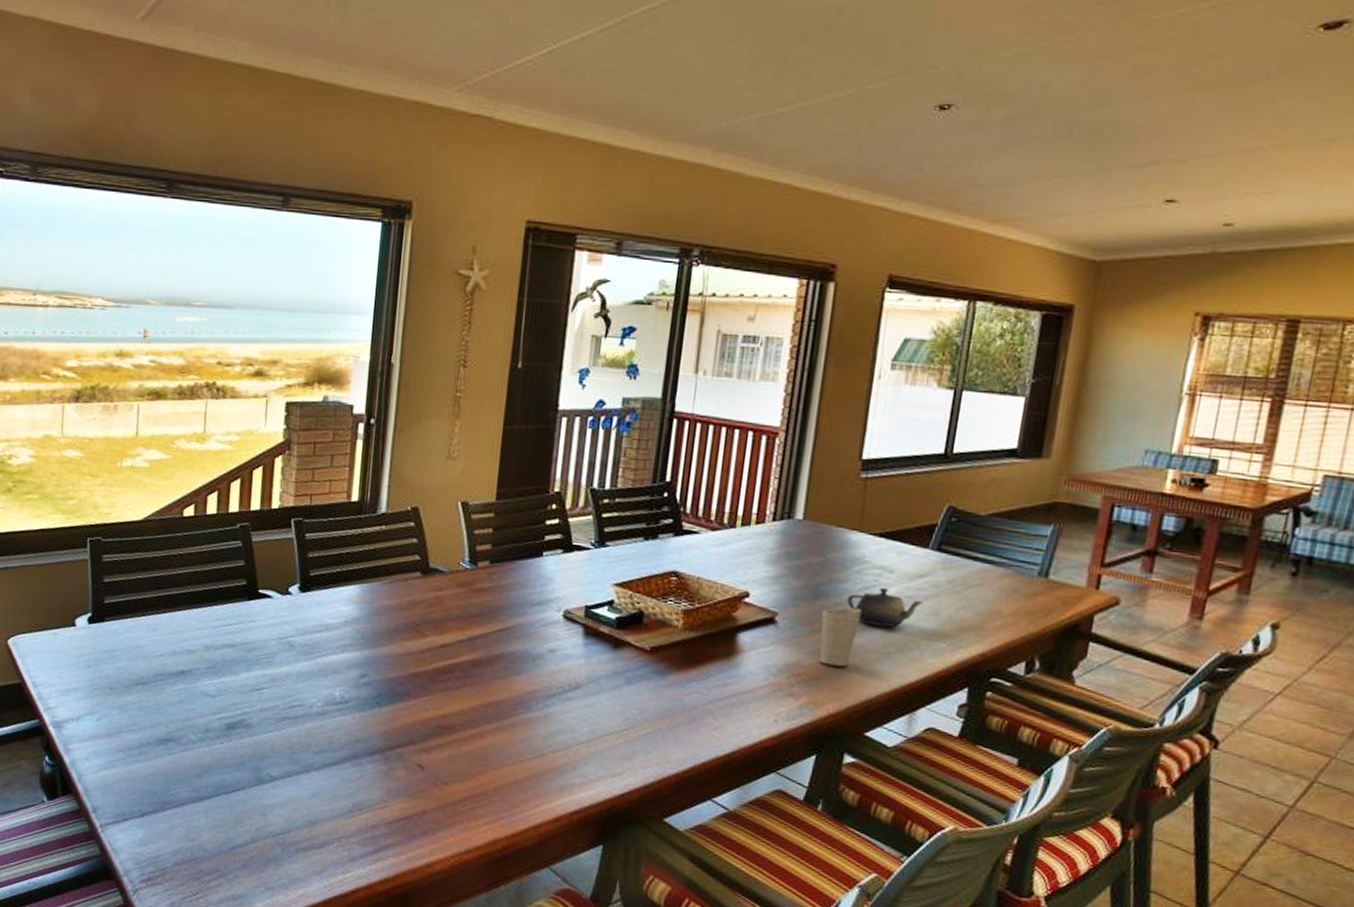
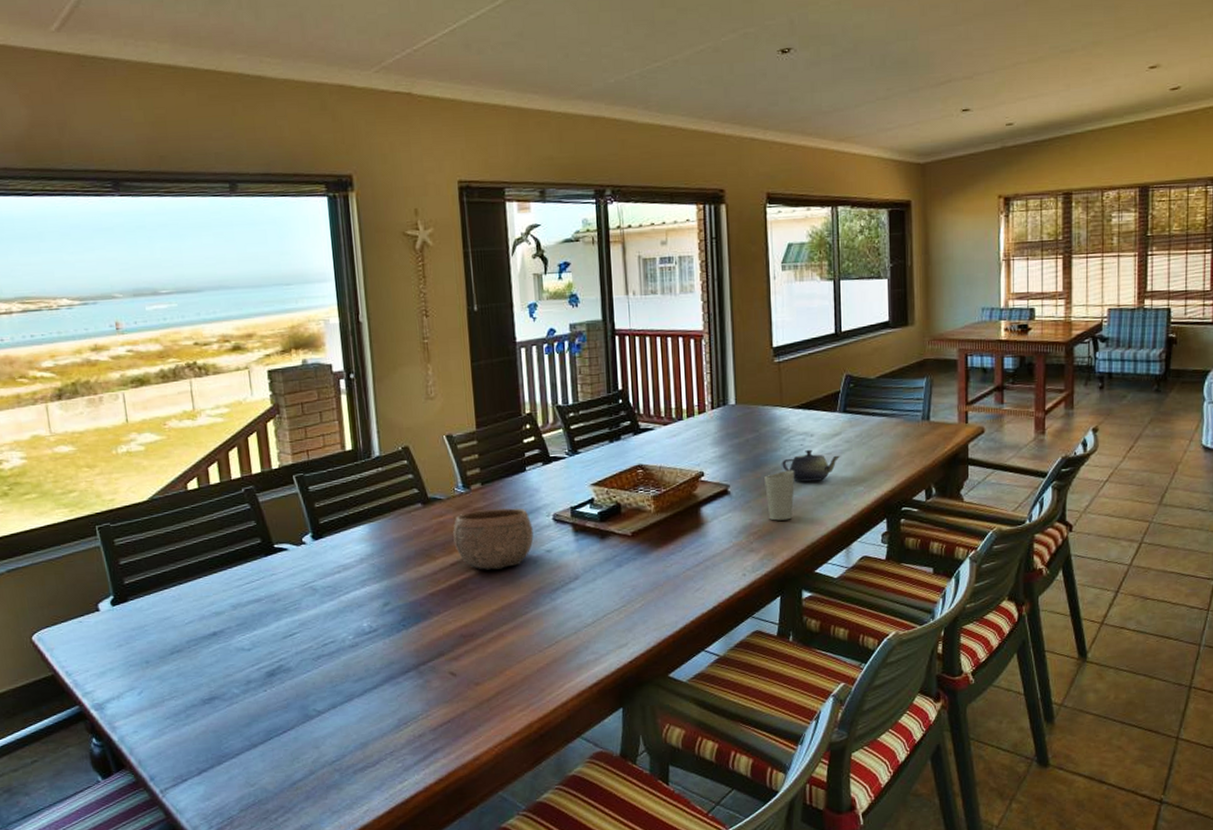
bowl: none [448,591,539,661] -> present [453,508,534,570]

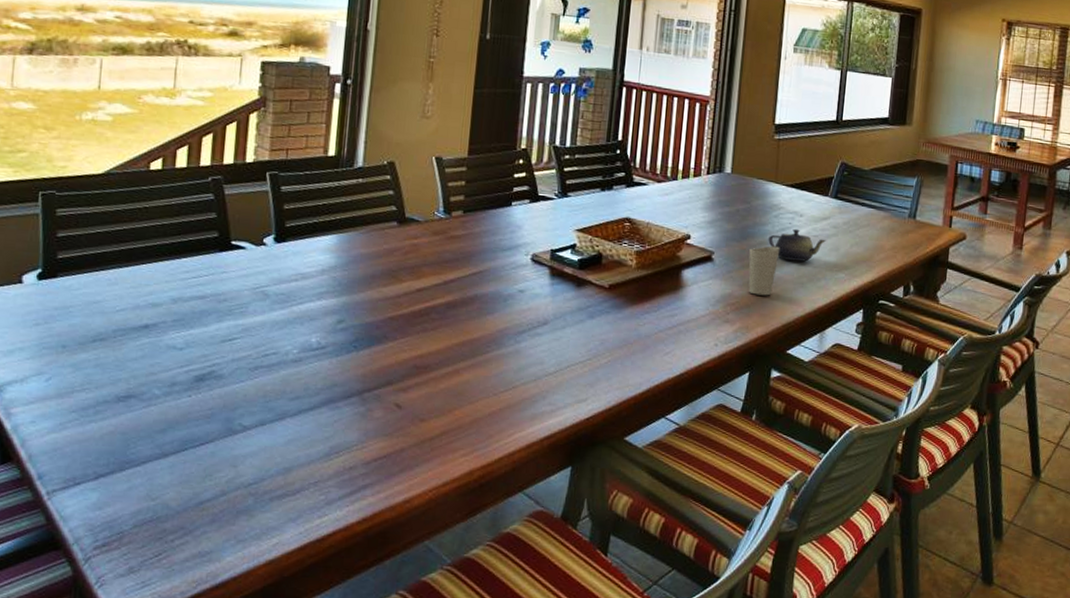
bowl: present [453,508,534,570] -> none [424,238,509,303]

